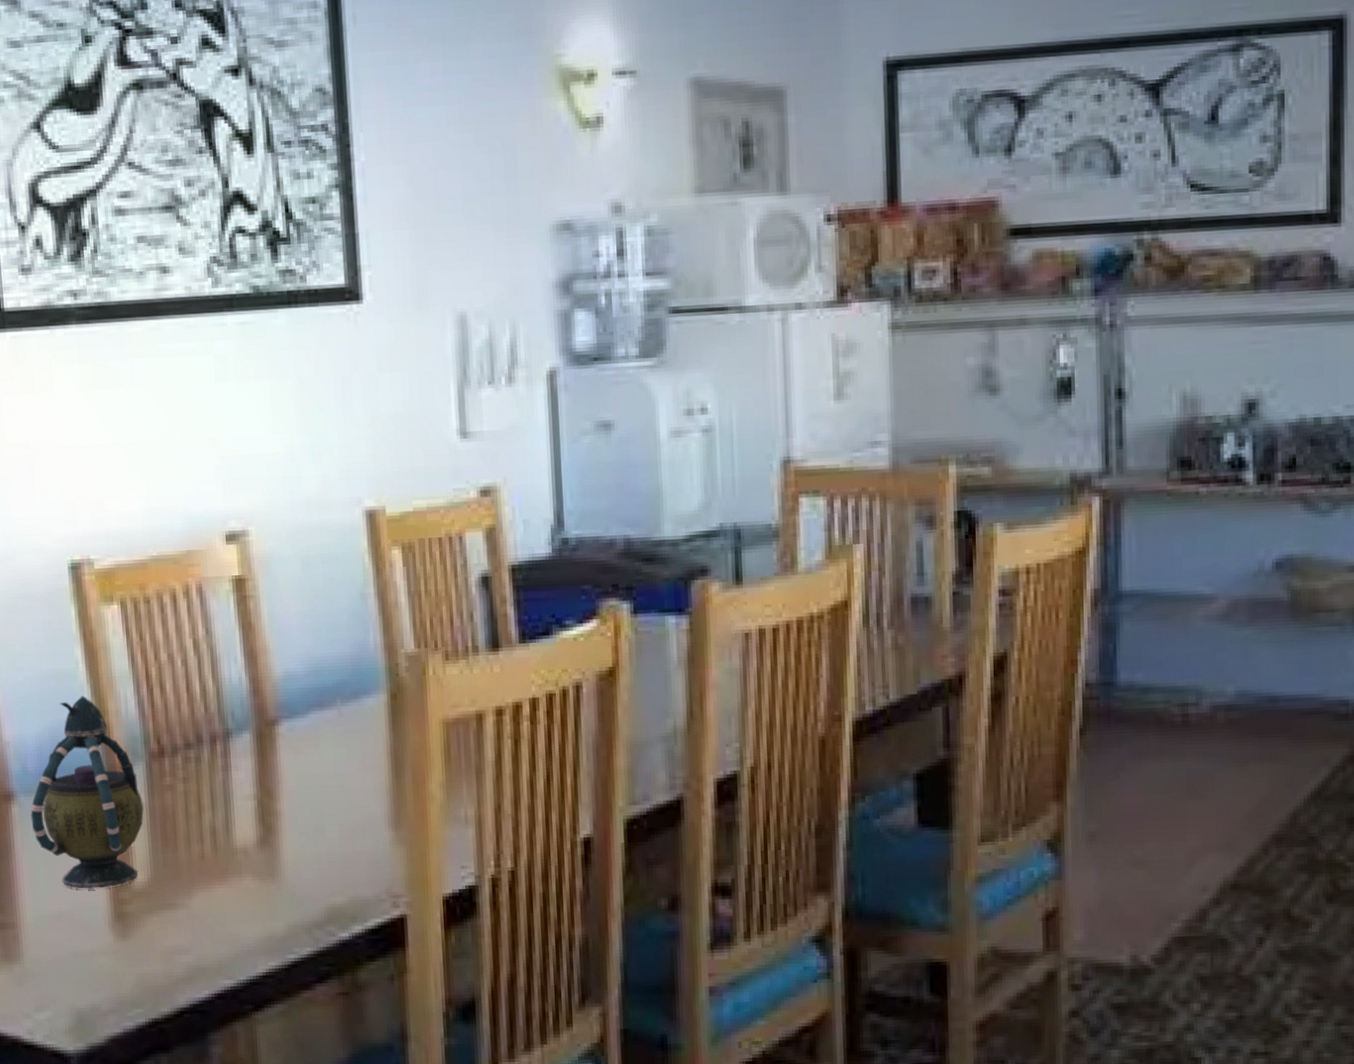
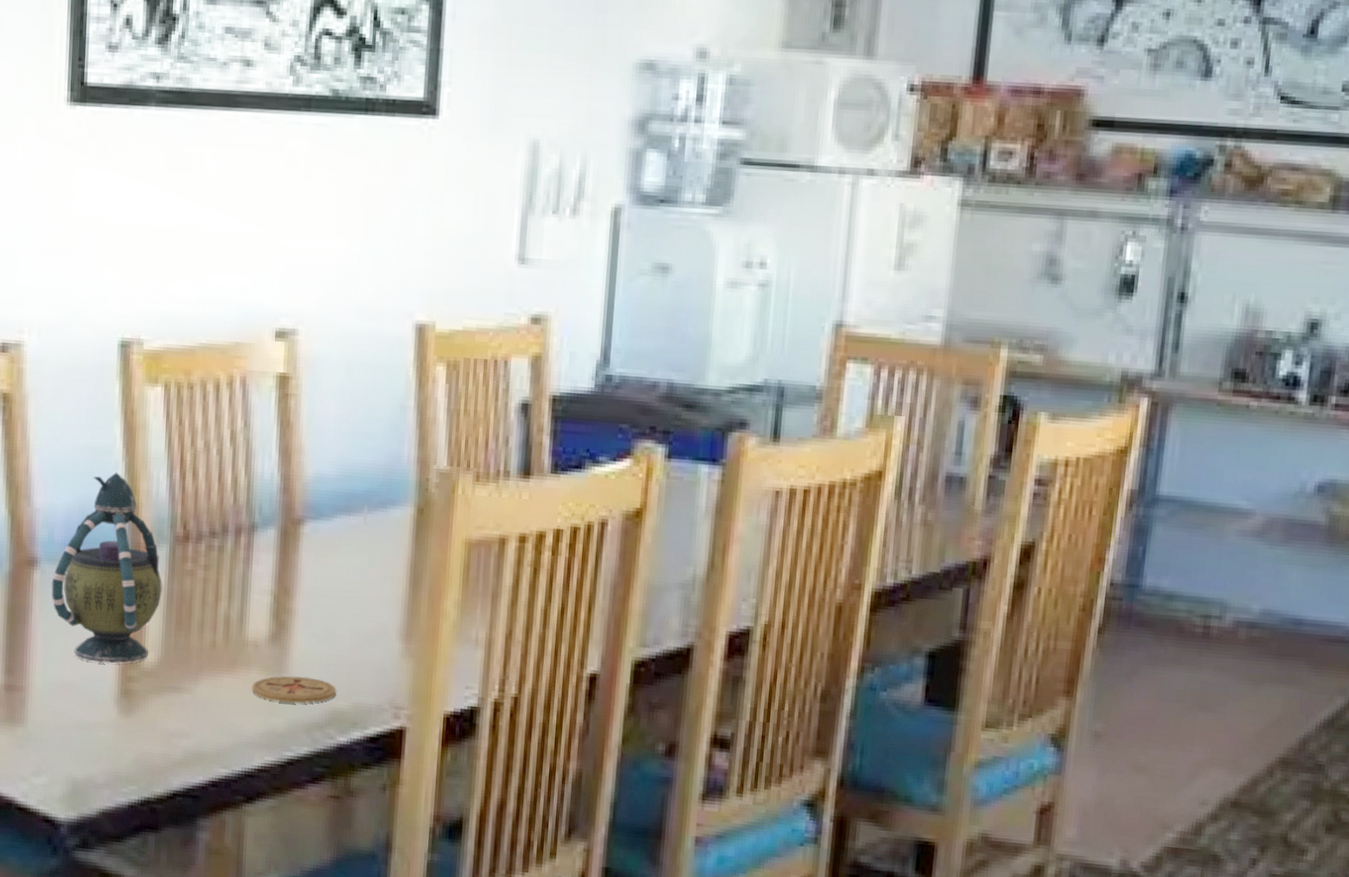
coaster: none [247,876,332,906] -> present [252,675,337,704]

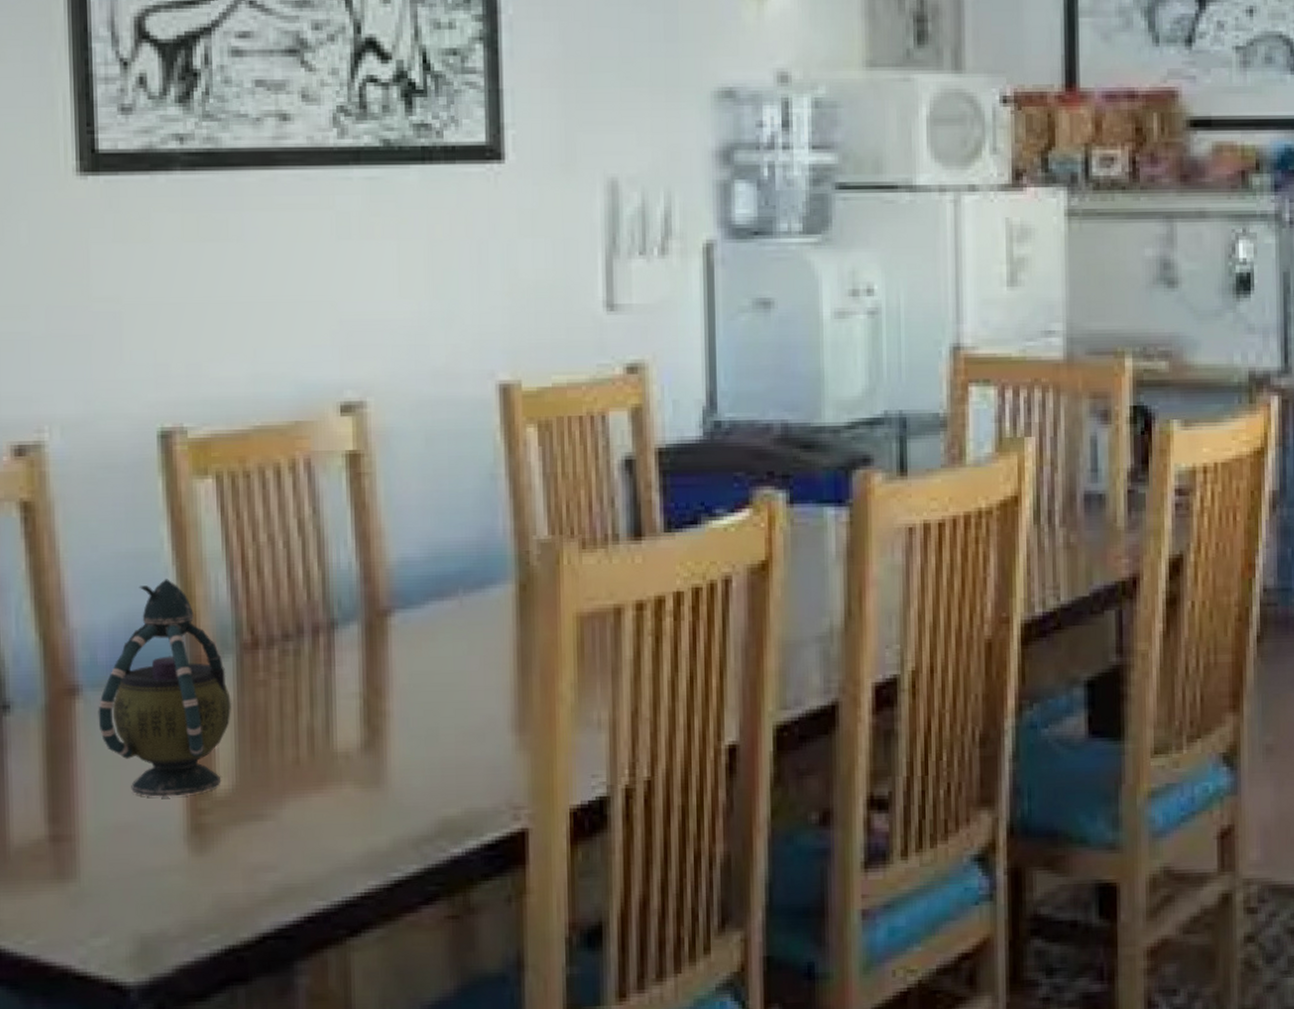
coaster: present [252,675,337,704] -> none [347,785,445,818]

